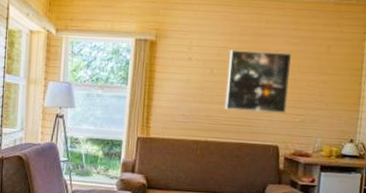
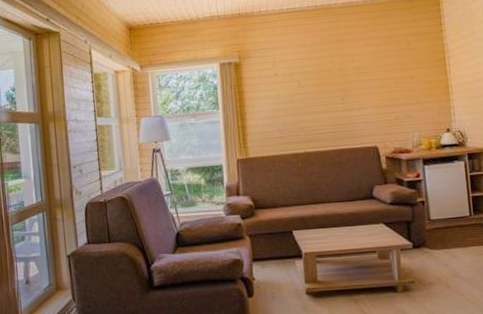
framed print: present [225,50,291,114] -> none [312,54,380,119]

